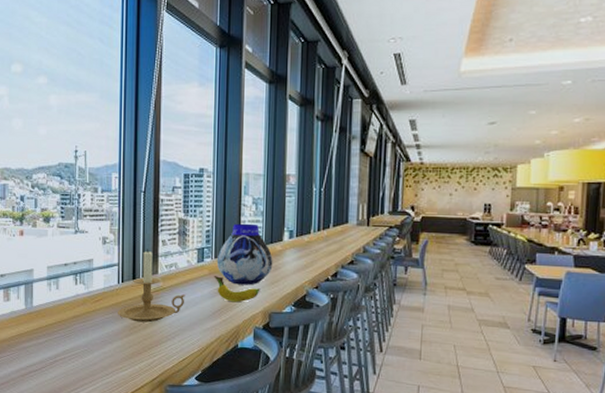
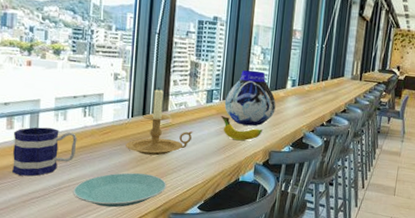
mug: none [10,297,70,349] -> present [12,127,77,176]
plate: none [68,342,162,380] -> present [73,172,167,208]

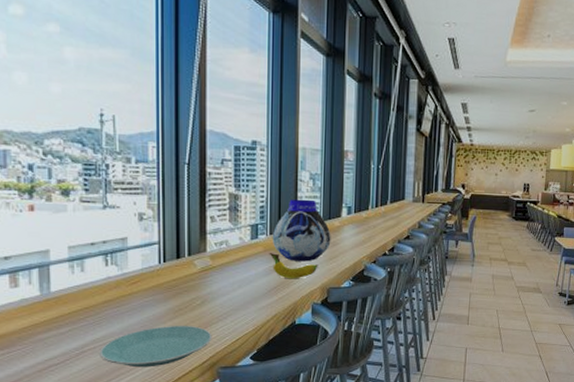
mug: present [12,127,77,176] -> none [18,281,100,341]
candle holder: present [126,87,193,156] -> none [159,226,238,304]

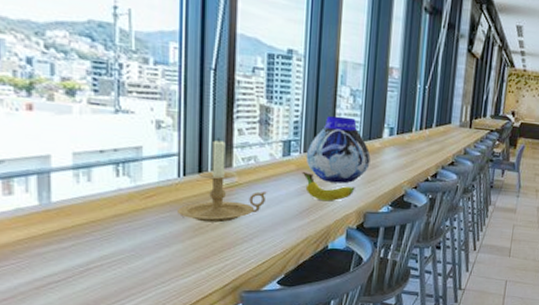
plate: present [100,325,212,368] -> none [107,244,236,289]
candle holder: none [159,226,238,304] -> present [178,138,267,223]

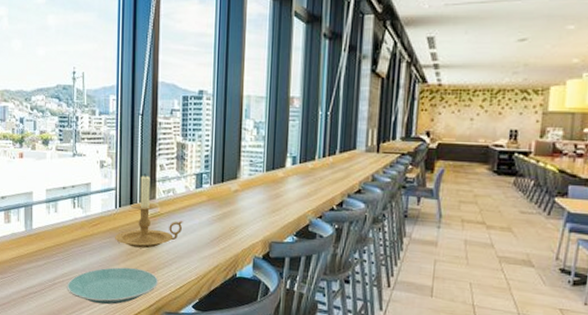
plate: none [107,244,236,289] -> present [67,267,159,305]
fruit: present [302,172,355,202] -> none [212,202,261,231]
vase: present [305,115,371,184] -> none [215,148,274,213]

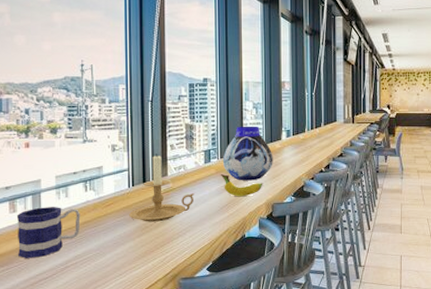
mug: none [10,220,68,271] -> present [16,206,81,258]
plate: present [67,267,159,305] -> none [80,241,174,280]
fruit: none [212,202,261,231] -> present [220,174,263,197]
vase: none [215,148,274,213] -> present [222,126,273,181]

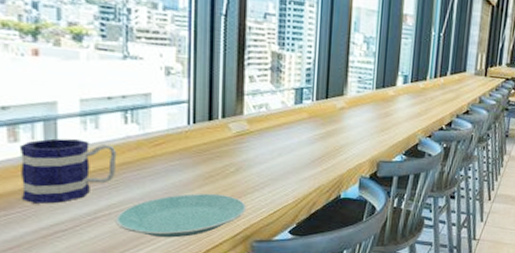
plate: none [80,241,174,280] -> present [116,193,247,238]
candle holder: present [129,153,194,222] -> none [187,85,278,171]
fruit: present [220,174,263,197] -> none [314,120,369,150]
vase: present [222,126,273,181] -> none [318,63,384,132]

